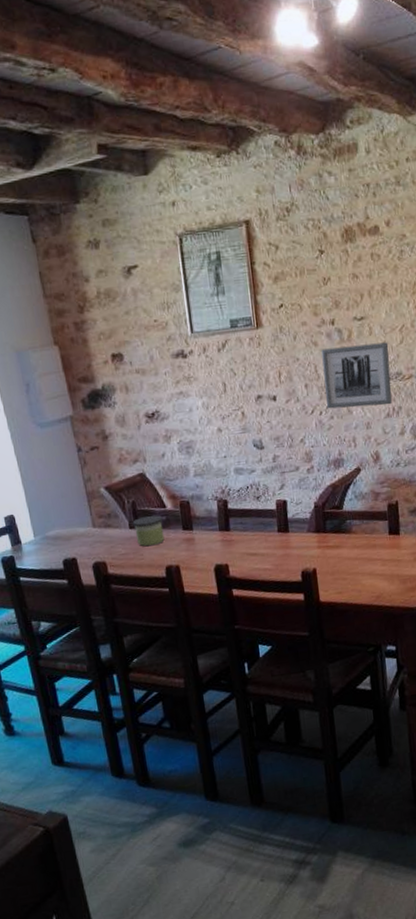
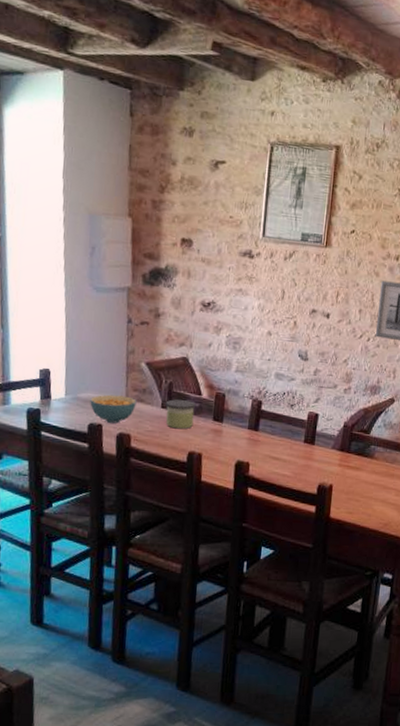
cereal bowl: none [59,524,105,555] -> present [90,394,137,424]

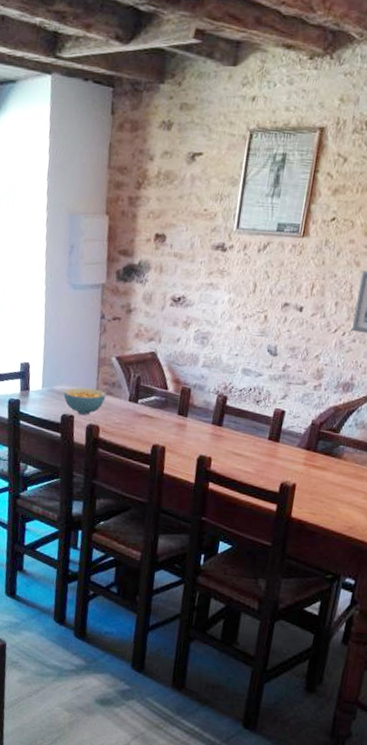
candle: present [165,399,195,429] -> none [132,393,161,423]

